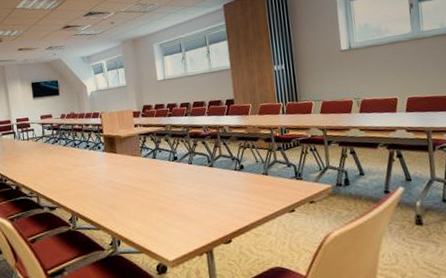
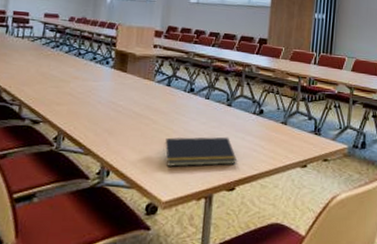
notepad: none [161,195,228,229] -> present [163,137,237,167]

